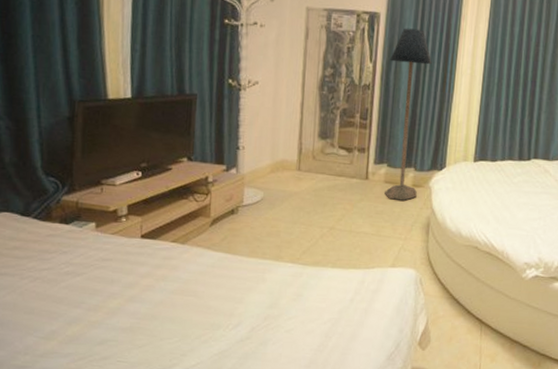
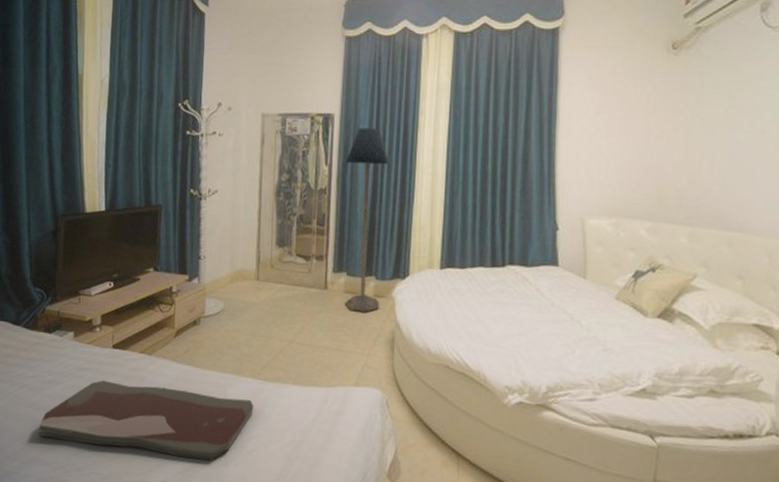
serving tray: none [55,269,293,342] -> present [39,380,254,461]

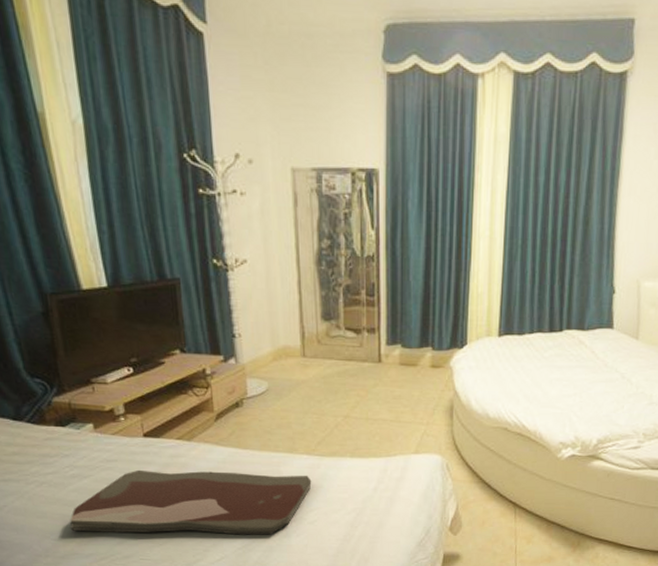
floor lamp: present [345,127,390,313] -> none [394,185,444,383]

